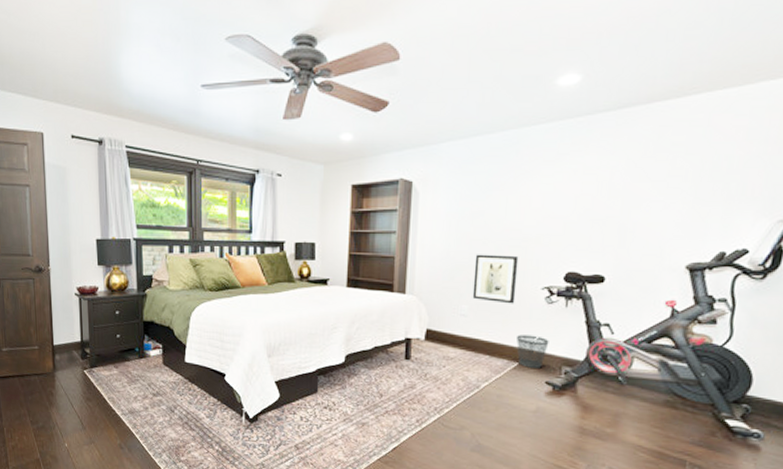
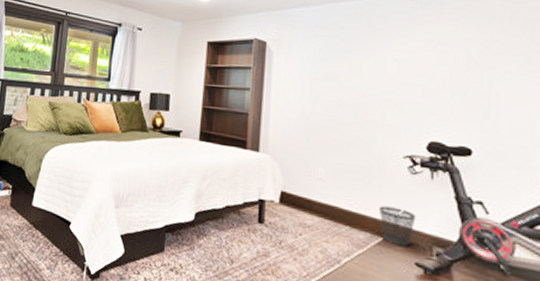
wall art: present [472,254,519,304] -> none [329,116,377,172]

